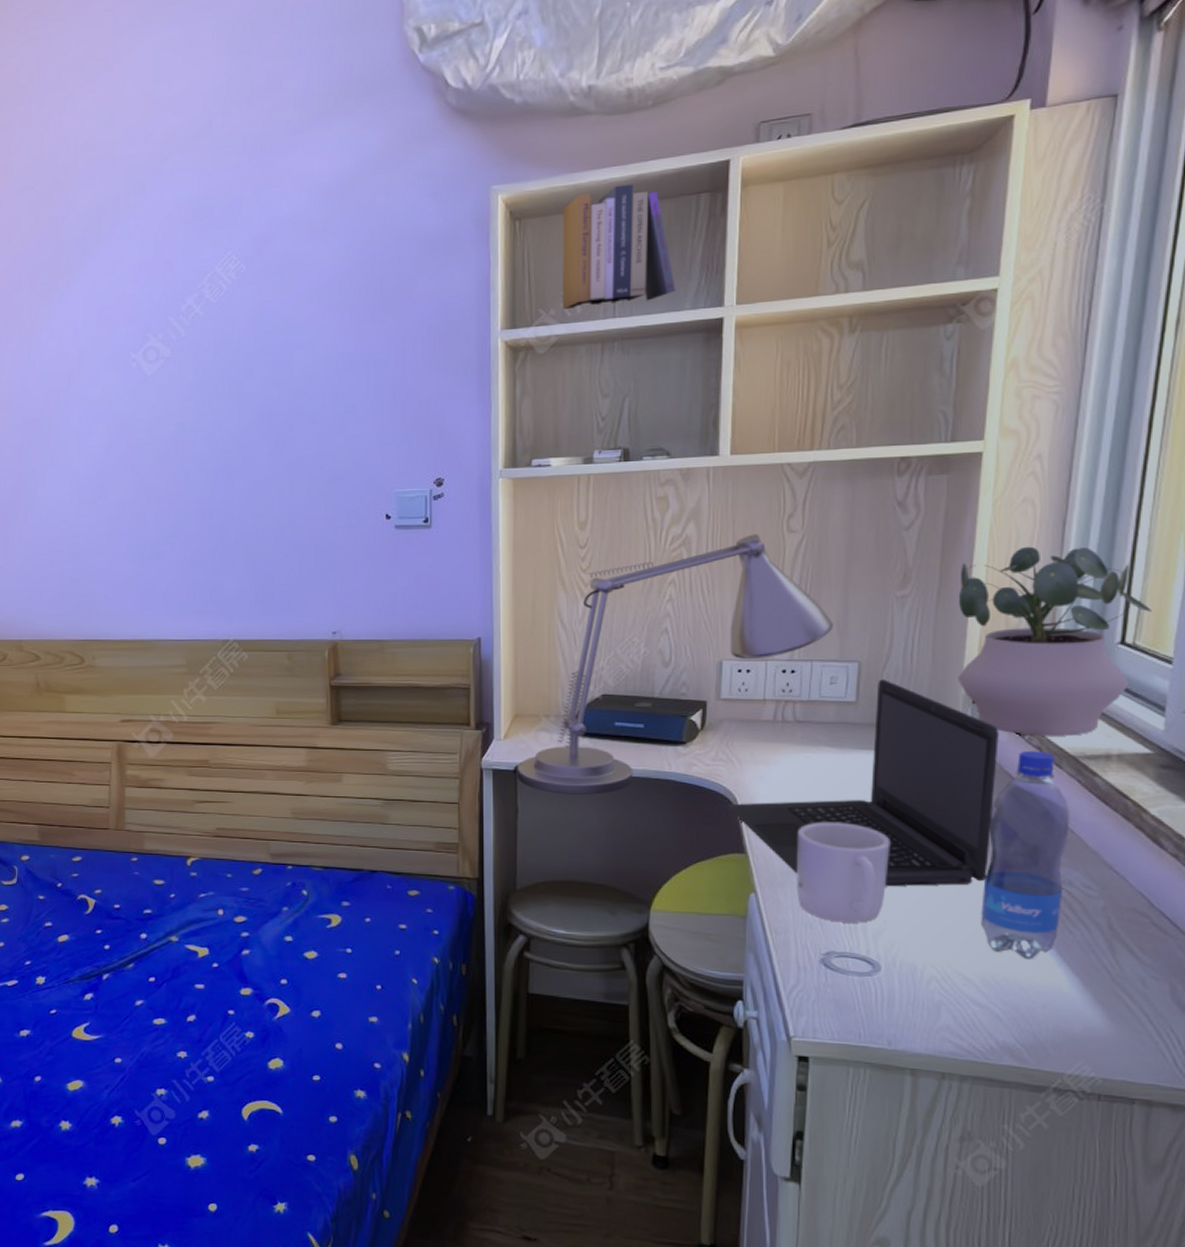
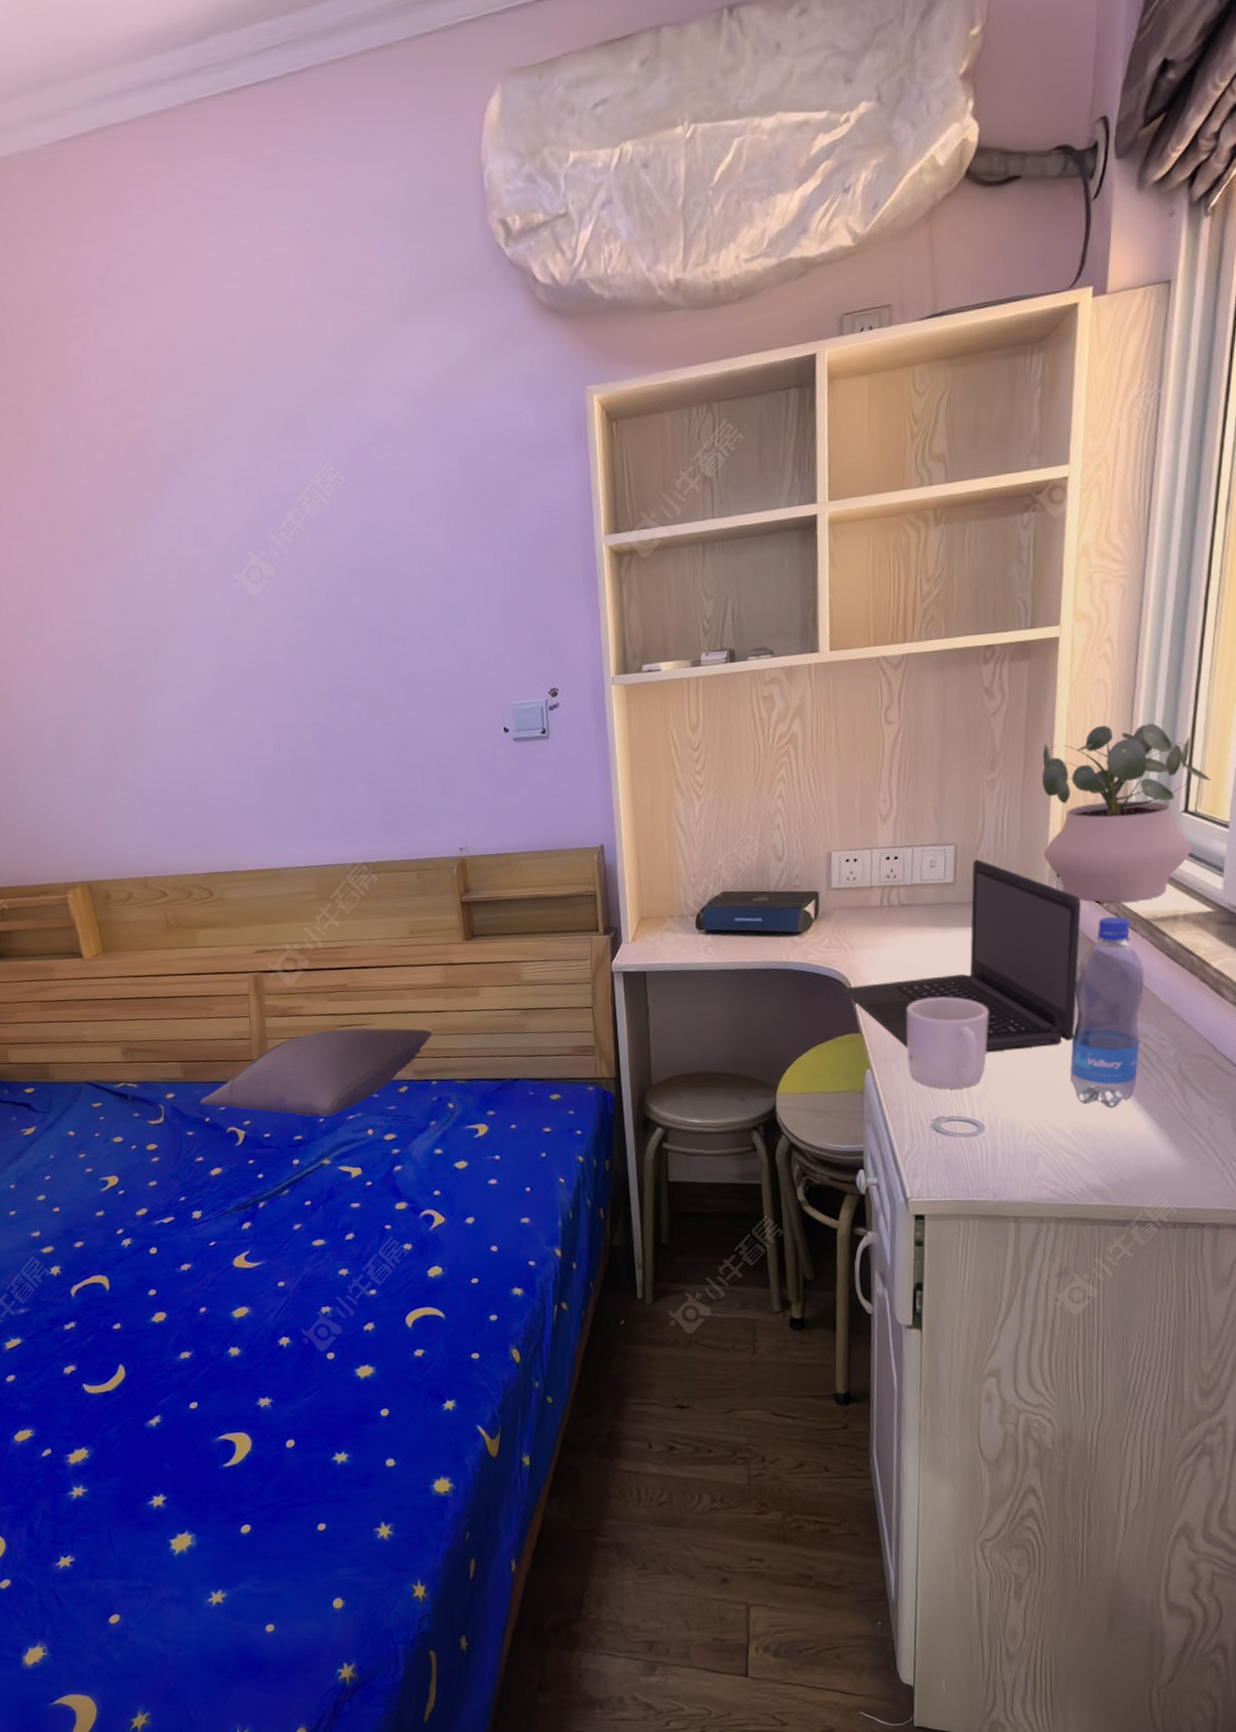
pillow: none [54,805,292,893] -> present [200,1028,433,1117]
desk lamp: present [513,534,833,795] -> none [642,727,931,991]
books: present [563,184,676,309] -> none [657,381,771,511]

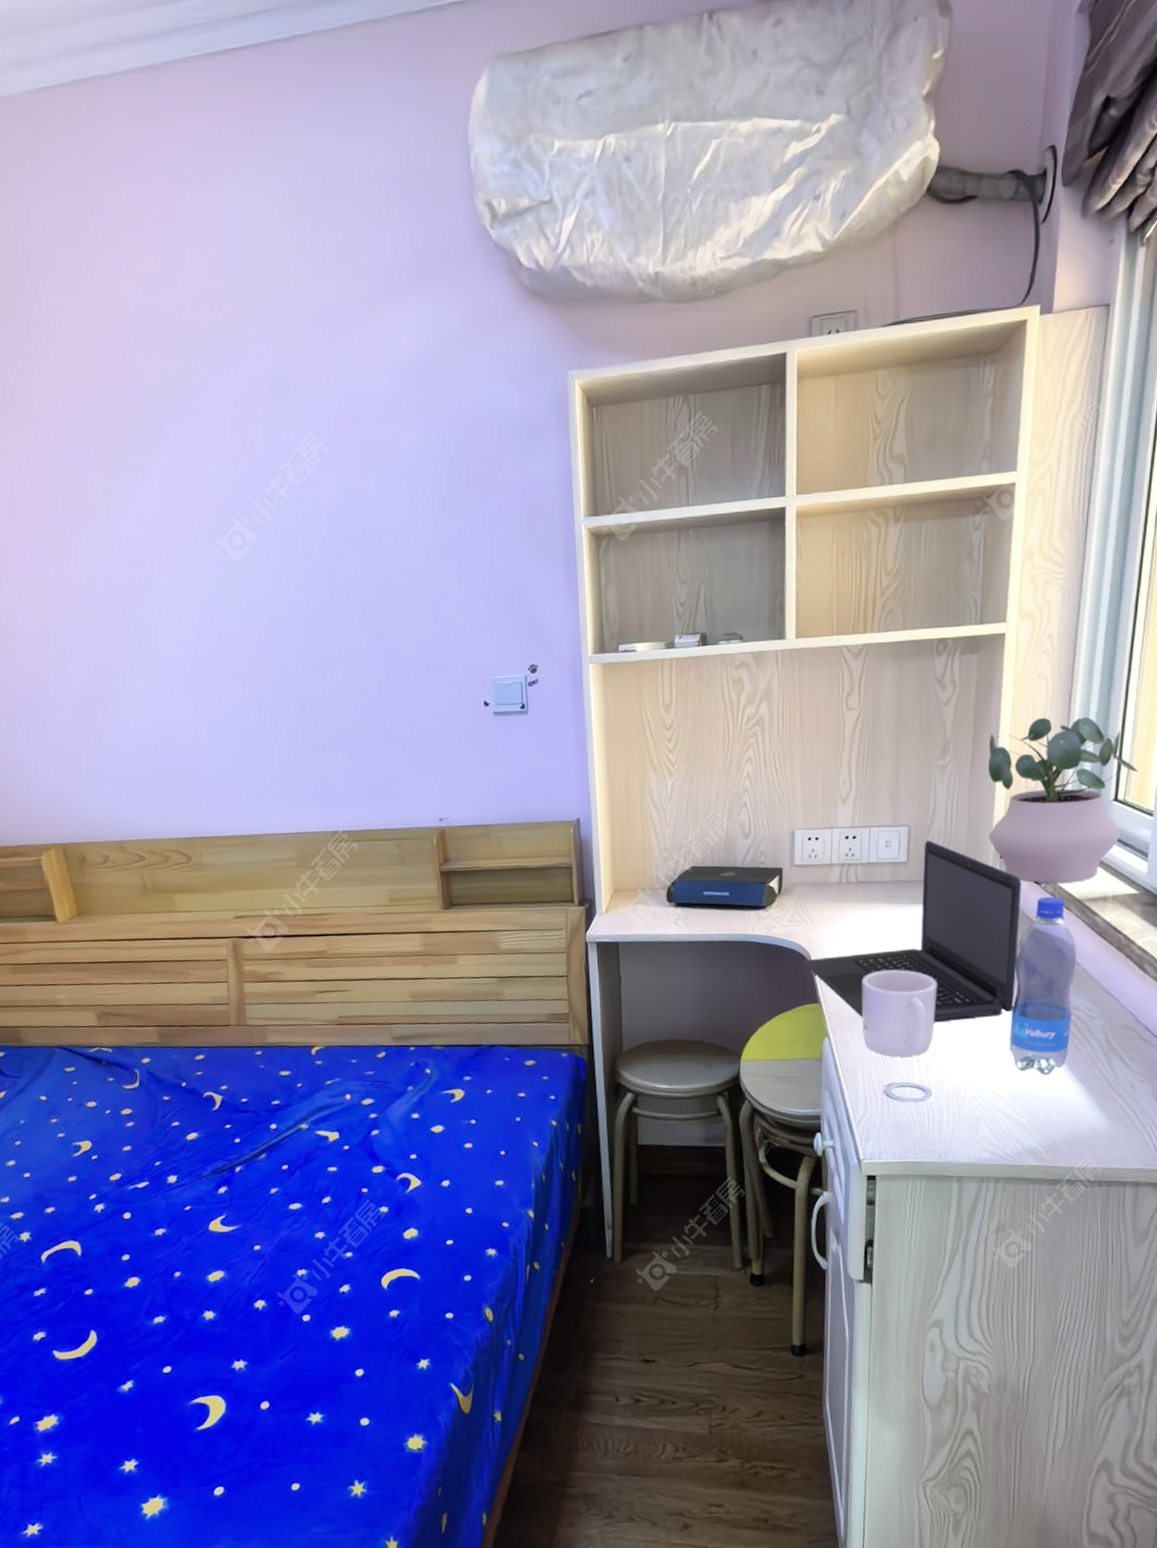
pillow: present [200,1028,433,1117] -> none [177,994,411,1082]

